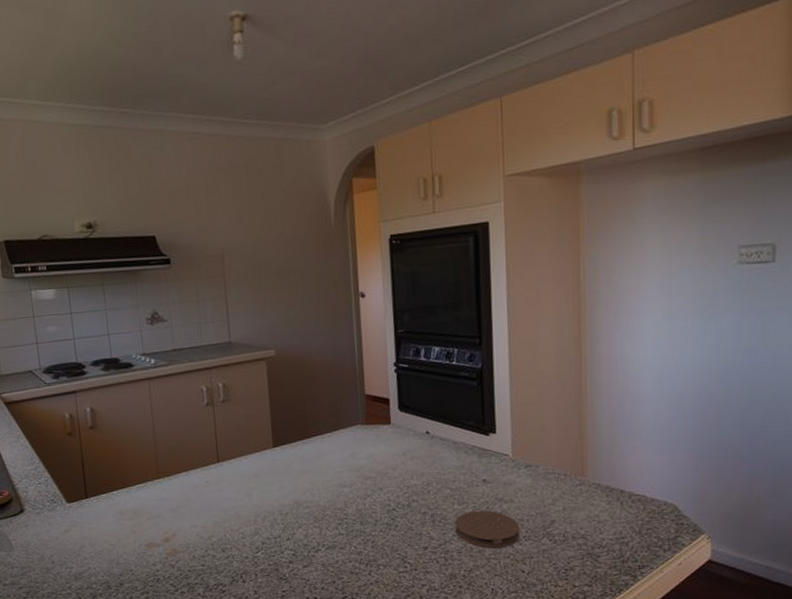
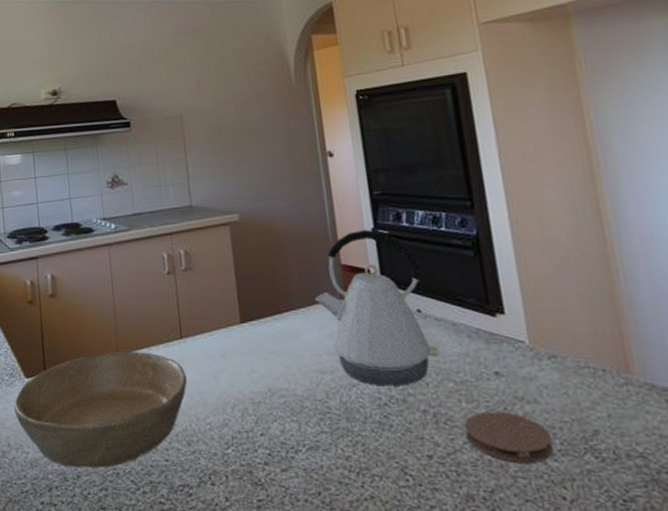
bowl: none [56,475,223,577] -> present [13,351,188,468]
kettle: none [341,364,442,495] -> present [315,229,440,386]

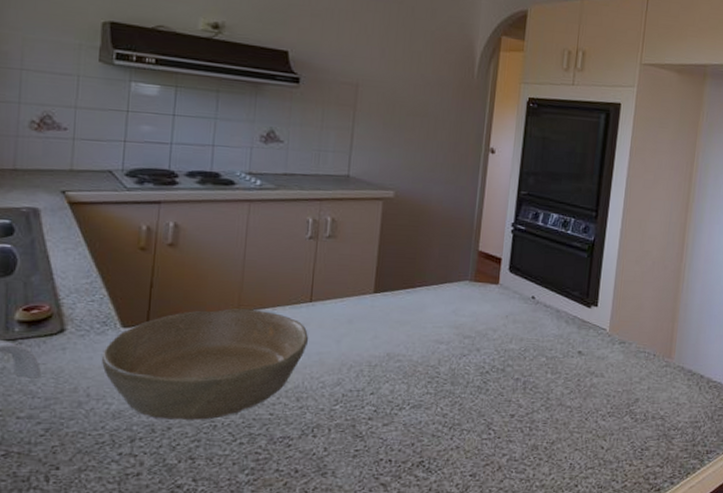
kettle: present [315,229,440,386] -> none [448,223,544,358]
coaster: present [464,411,554,464] -> none [544,381,607,422]

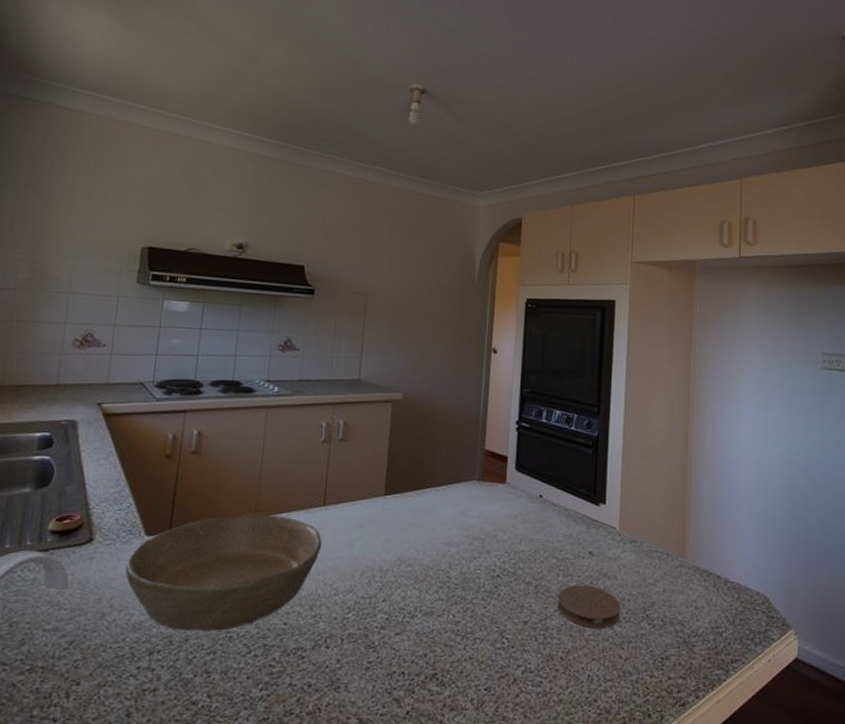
coaster: none [544,381,607,422] -> present [557,585,622,629]

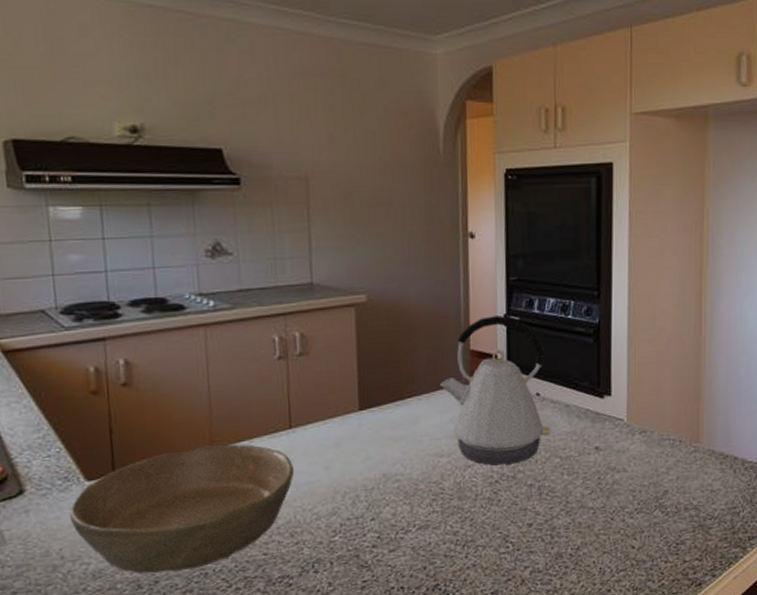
kettle: none [457,421,551,560] -> present [440,315,552,466]
coaster: present [557,585,622,629] -> none [563,480,633,523]

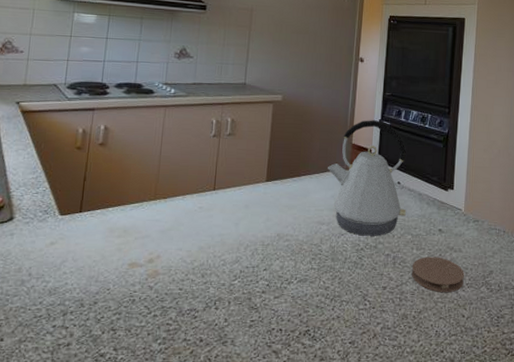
bowl: present [69,444,295,573] -> none [41,197,213,295]
coaster: none [563,480,633,523] -> present [411,256,465,293]

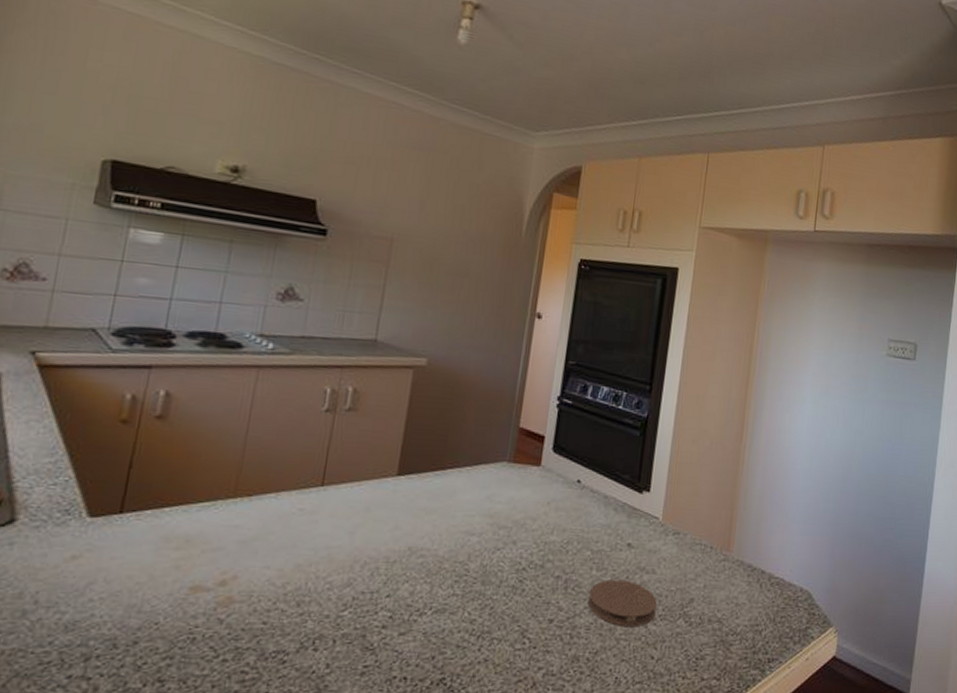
kettle: present [328,120,407,236] -> none [484,396,592,552]

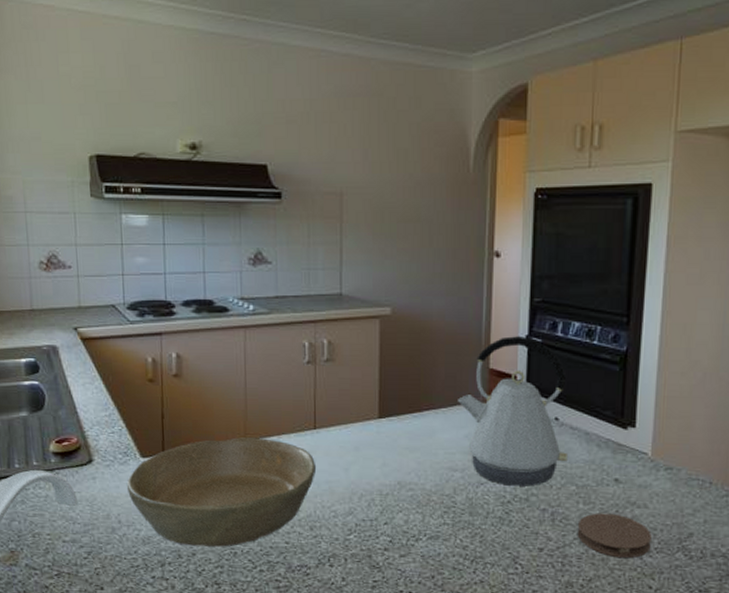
bowl: none [57,494,317,632] -> present [126,437,317,547]
kettle: none [484,396,592,552] -> present [458,336,569,486]

